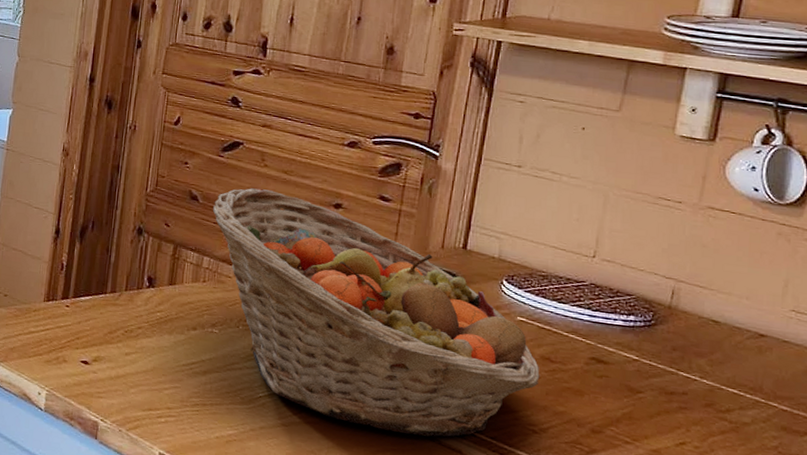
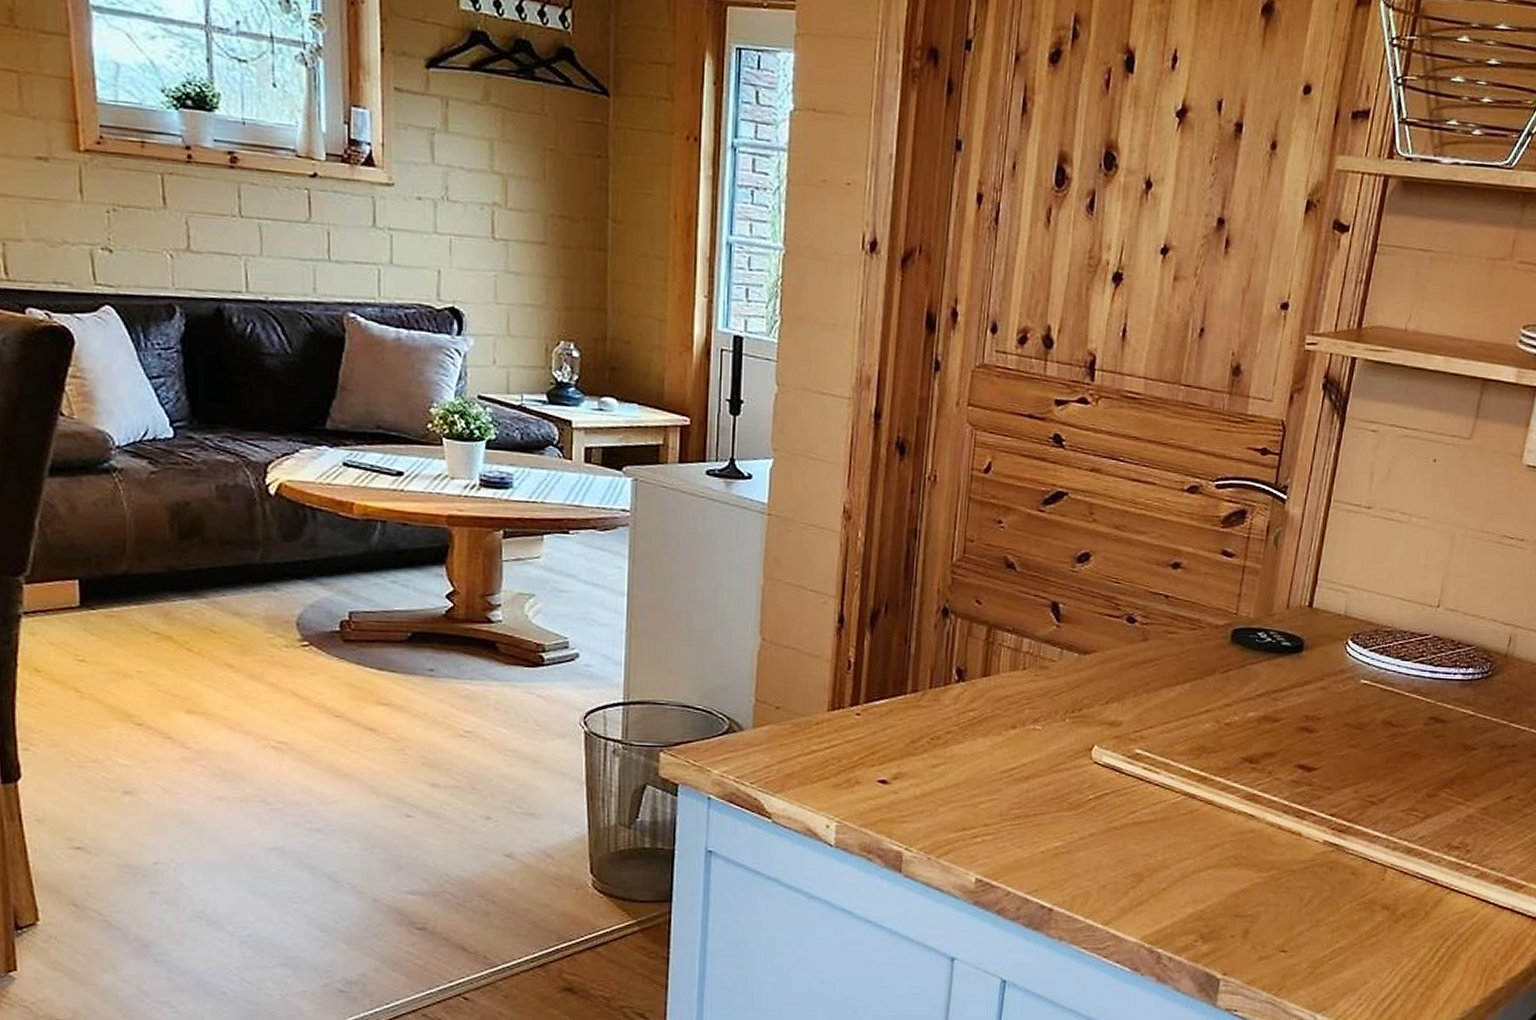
fruit basket: present [213,188,540,437] -> none [1033,549,1381,822]

